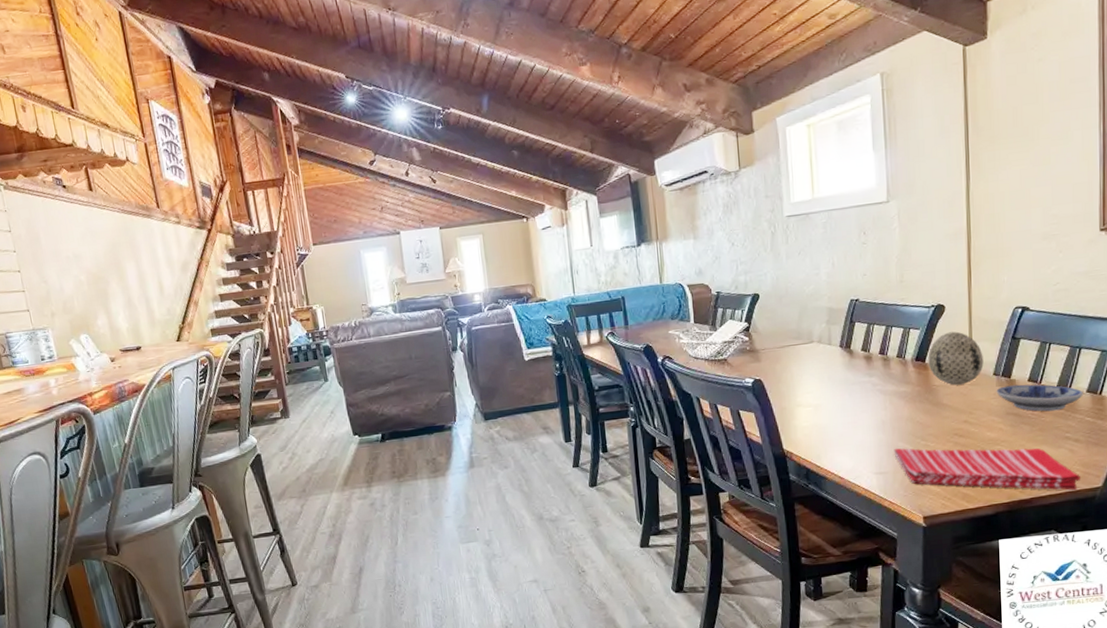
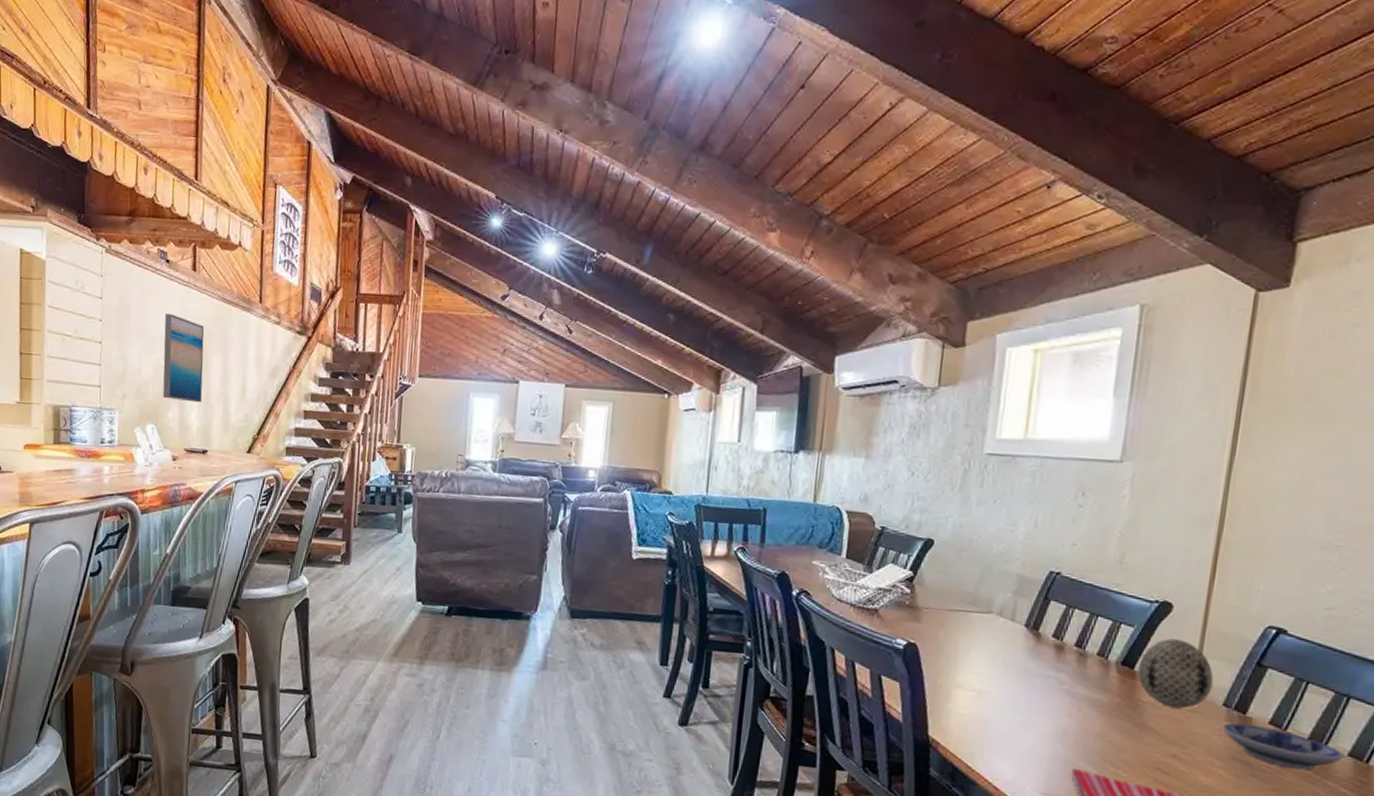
wall art: none [74,232,126,309] -> present [162,313,205,403]

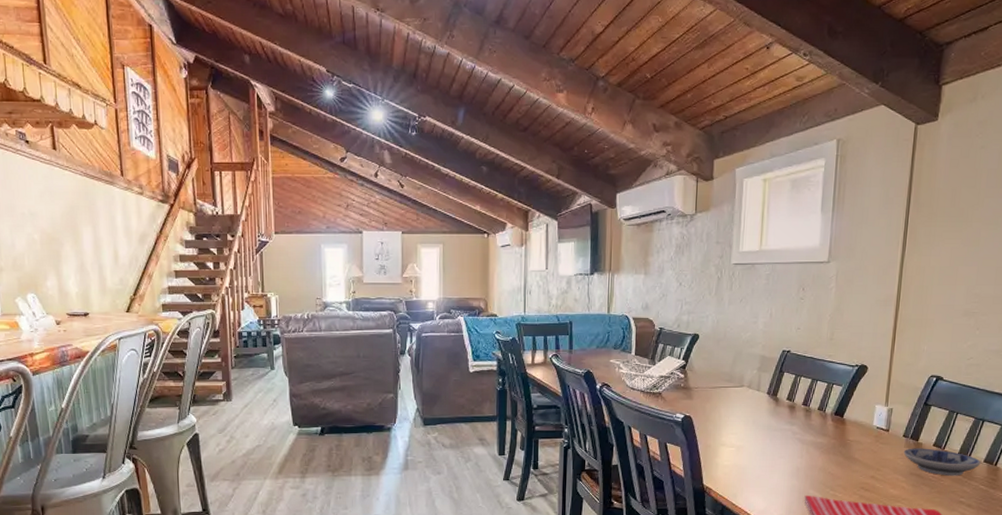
wall art: present [162,313,205,403] -> none [32,190,78,271]
decorative egg: present [1137,638,1214,709] -> none [845,392,896,442]

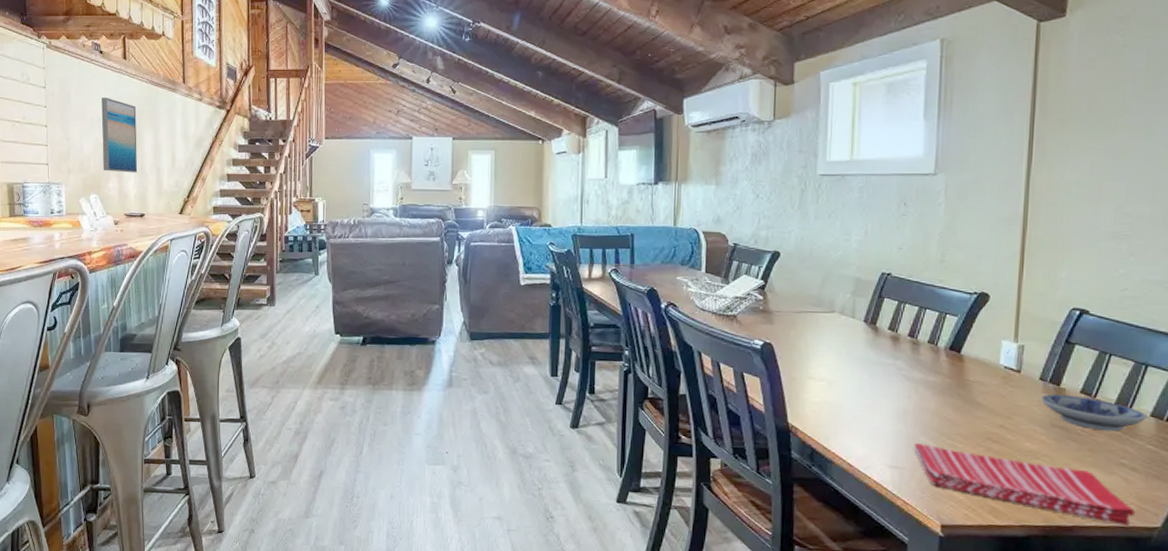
wall art: none [32,190,78,271] -> present [101,97,138,173]

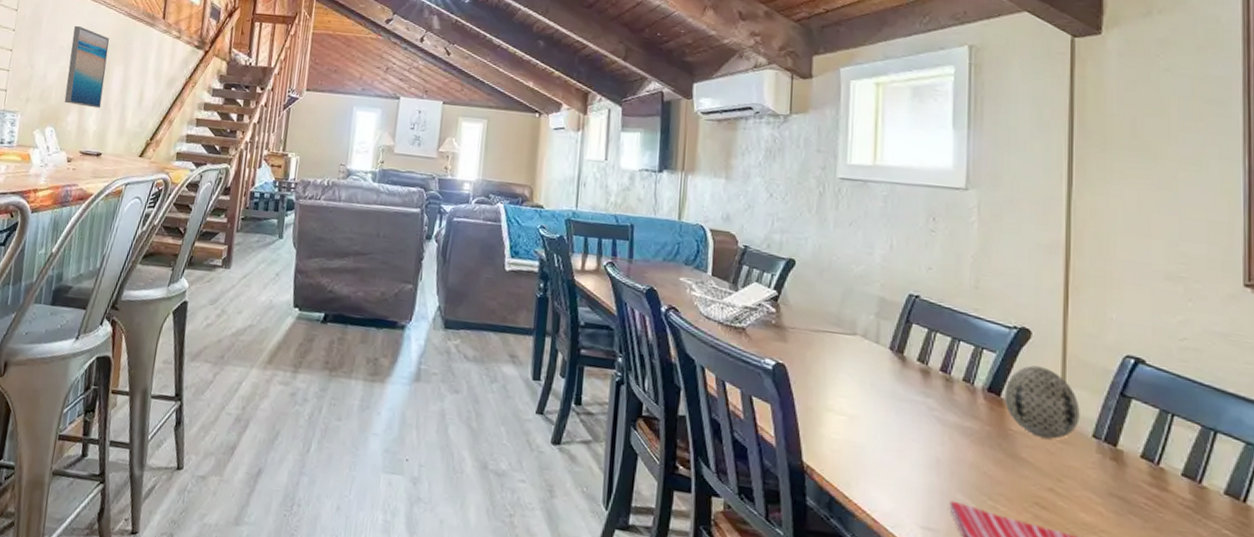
decorative egg: none [964,324,1030,385] -> present [1004,365,1080,439]
bowl: present [1041,394,1147,432] -> none [1095,455,1220,509]

